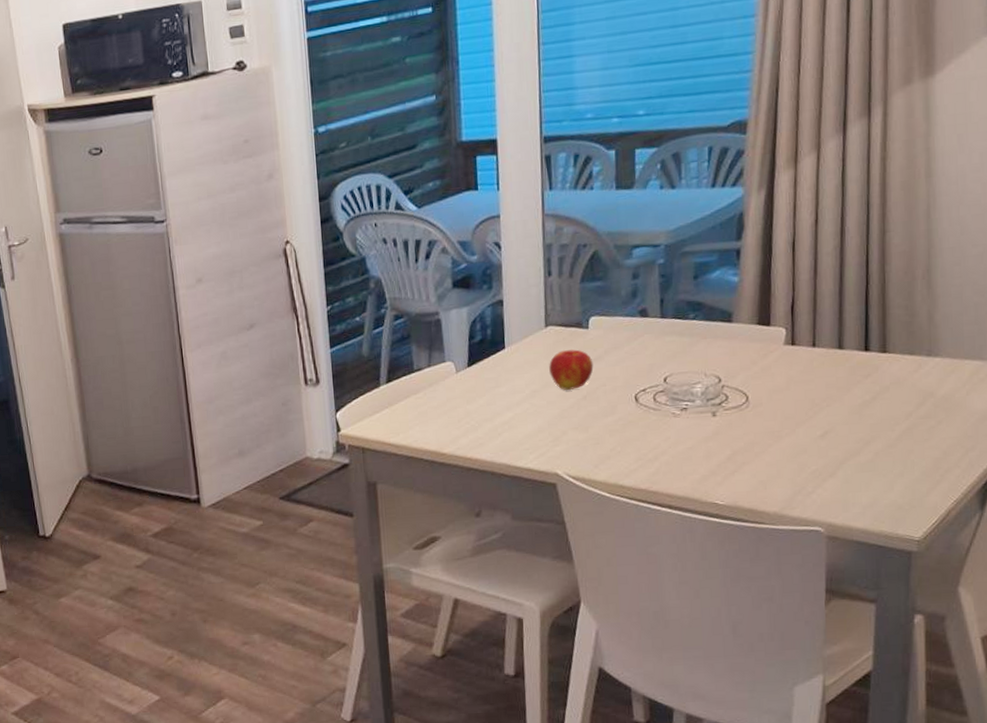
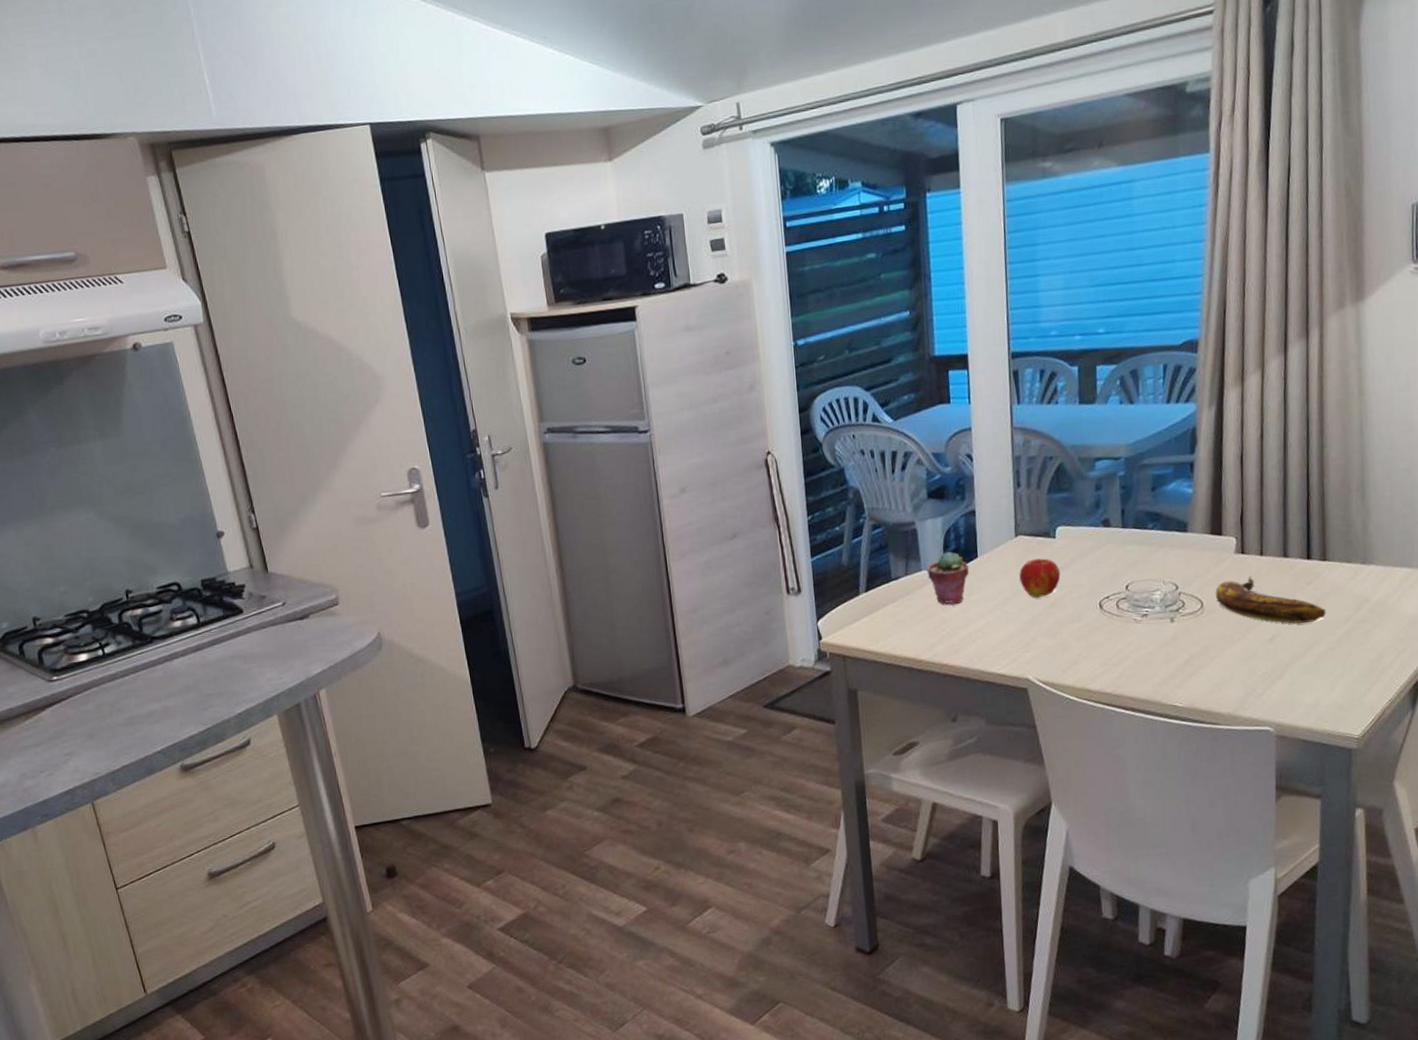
potted succulent: none [451,342,496,398] -> present [927,551,970,605]
banana: none [762,368,885,419] -> present [1215,575,1326,624]

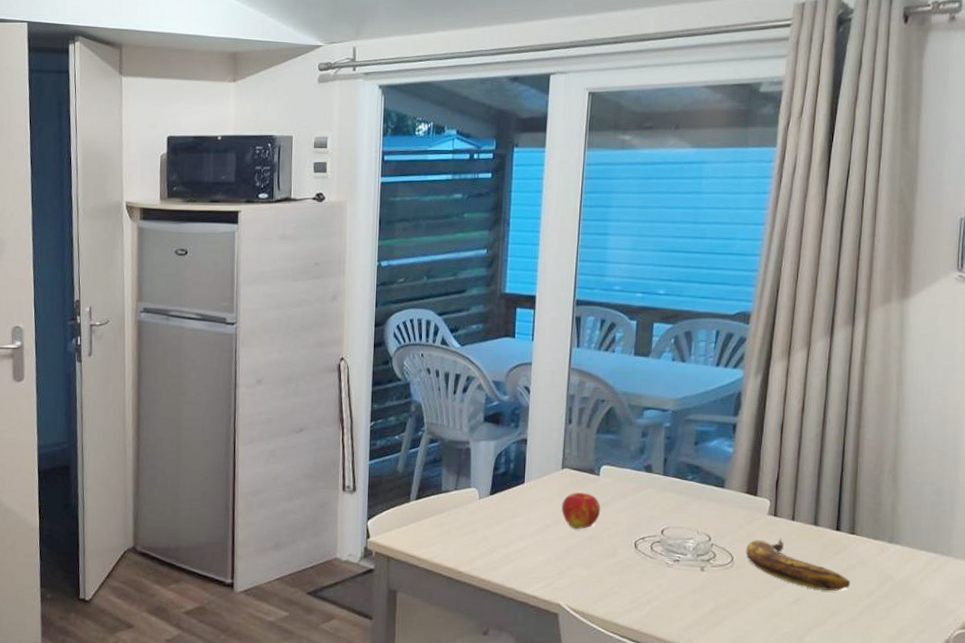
potted succulent: present [927,551,970,605] -> none [476,473,516,525]

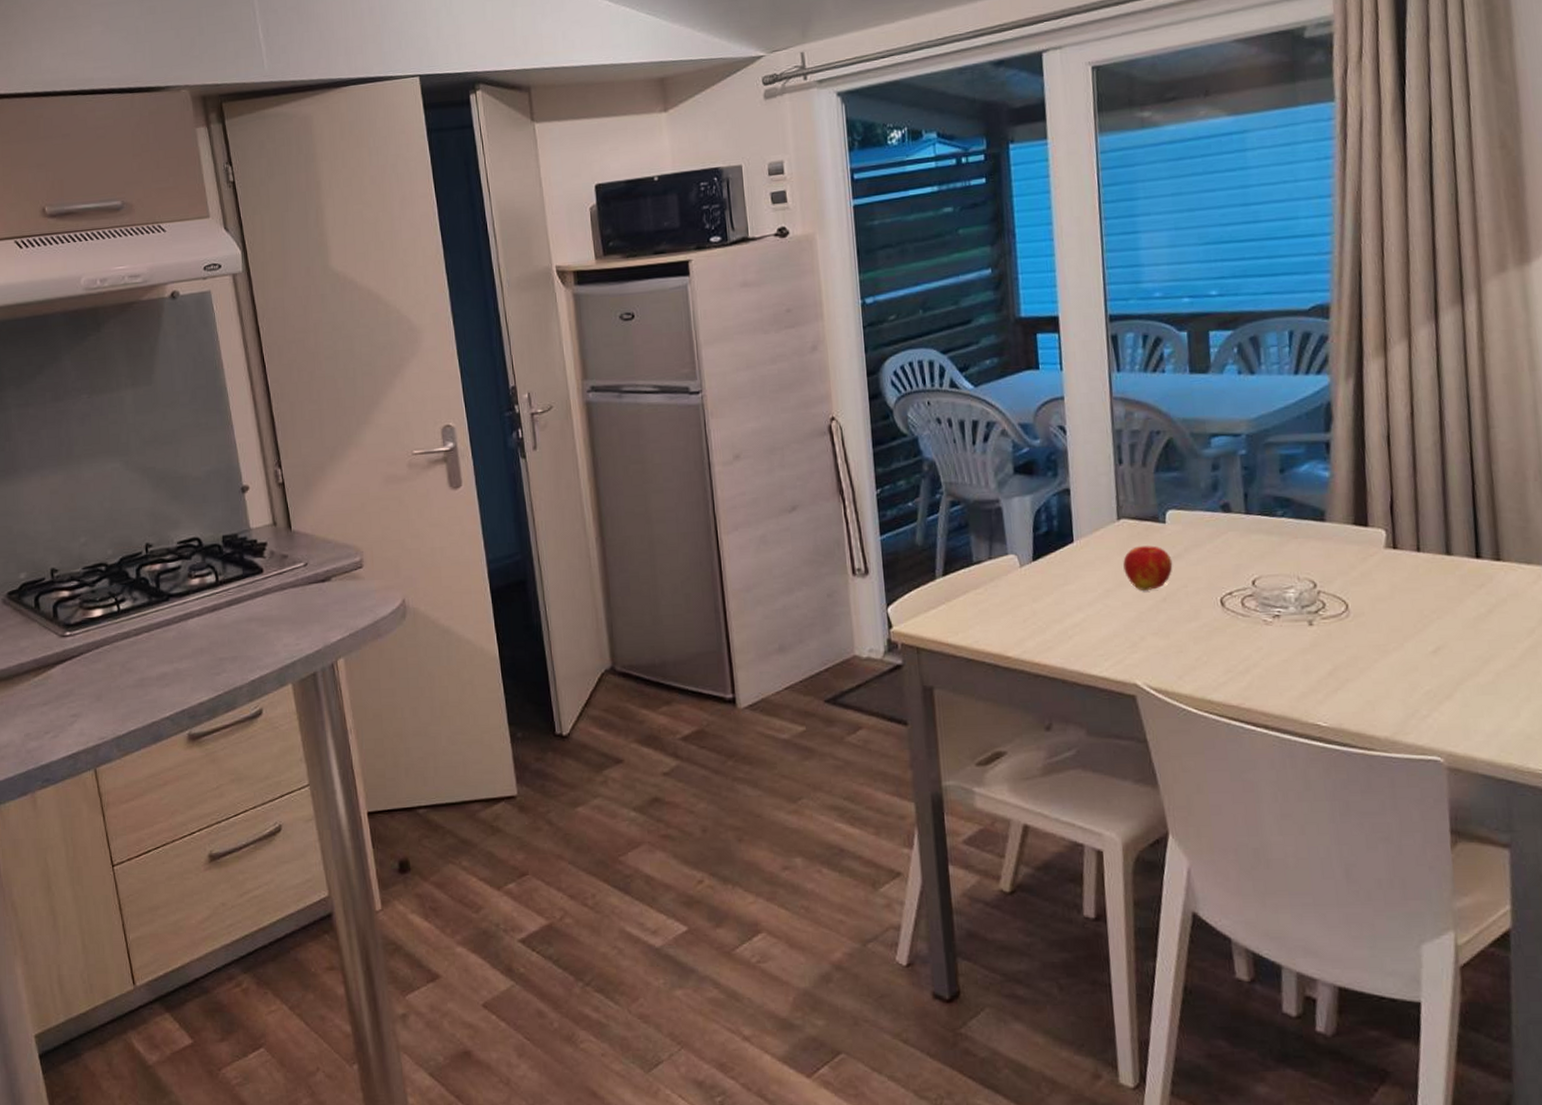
banana: present [746,537,851,592] -> none [1362,574,1504,635]

